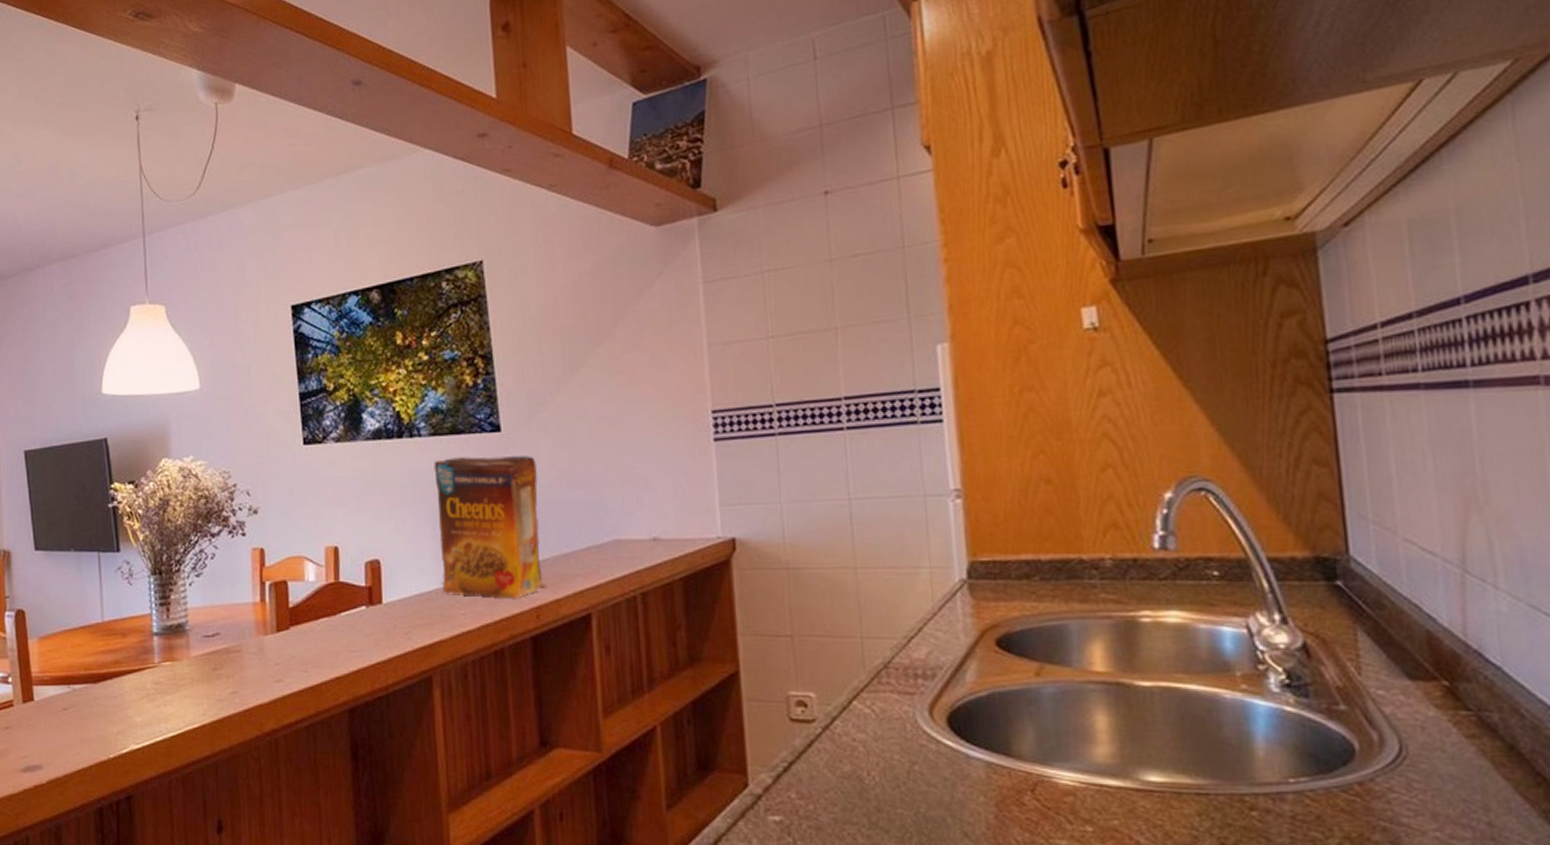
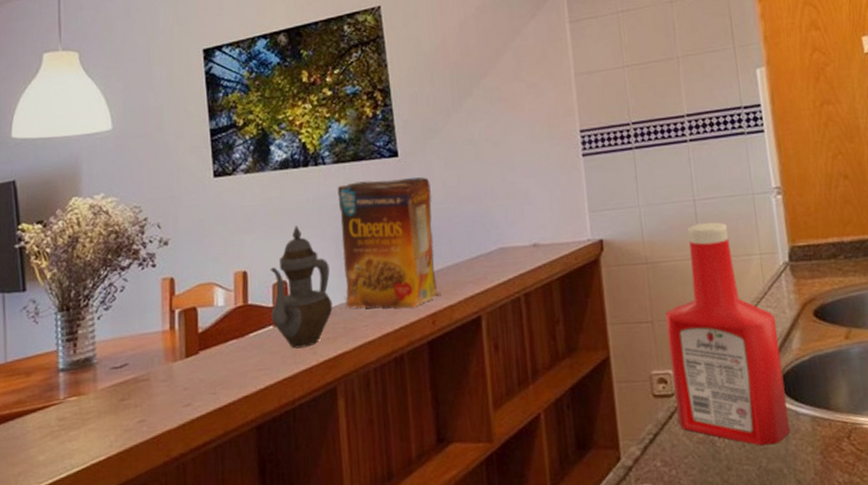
teapot: none [362,501,429,632] -> present [270,225,333,349]
ketchup bottle: none [808,526,959,790] -> present [665,222,791,446]

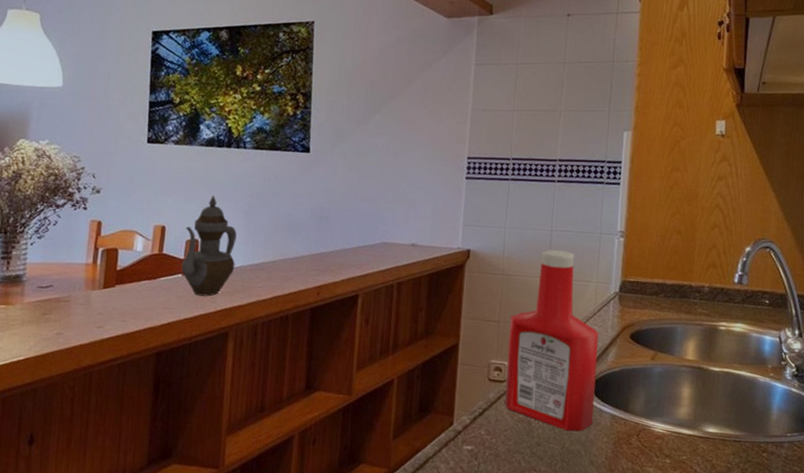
cereal box: present [337,177,441,309] -> none [245,167,333,279]

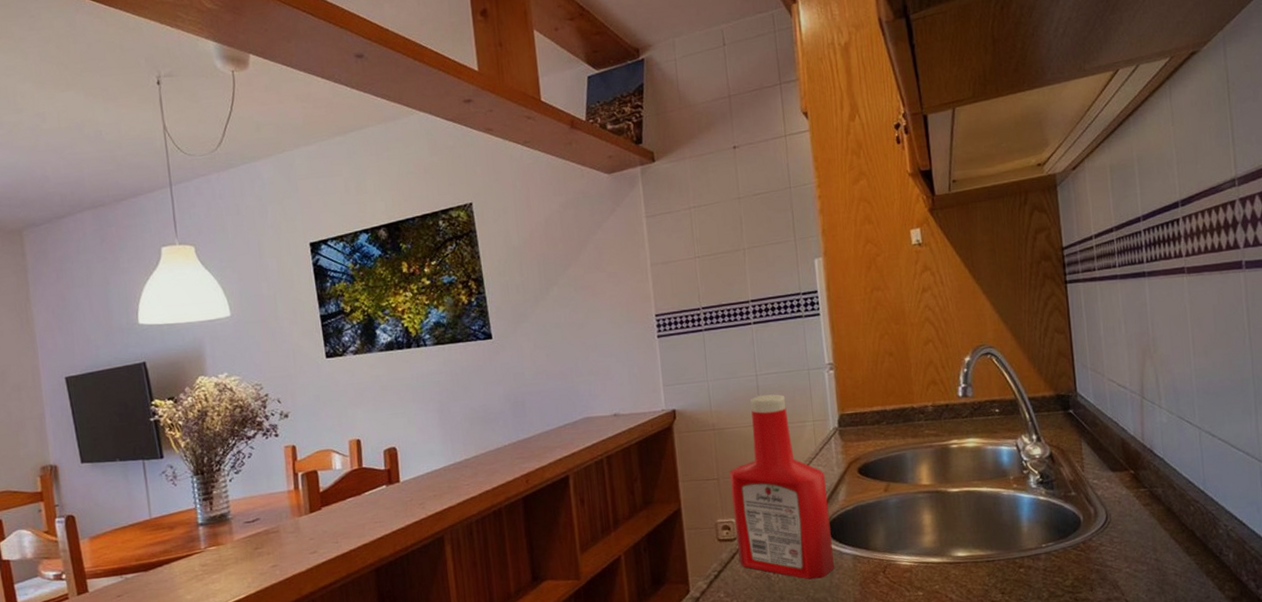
teapot: present [181,195,237,297] -> none [381,400,438,504]

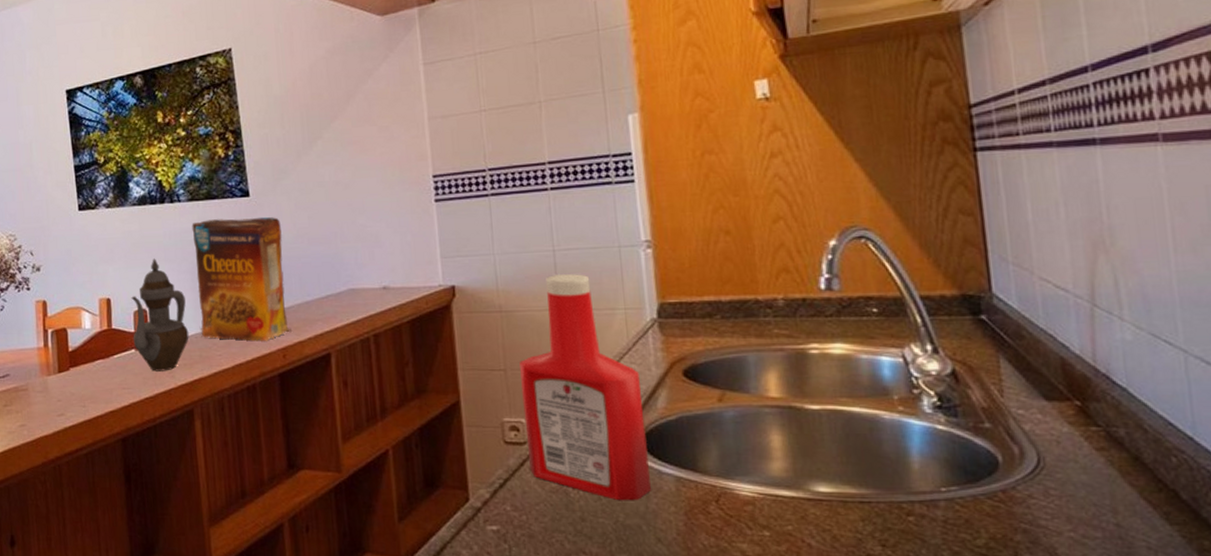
teapot: none [381,400,438,504] -> present [131,258,189,372]
cereal box: none [438,356,533,471] -> present [192,216,292,342]

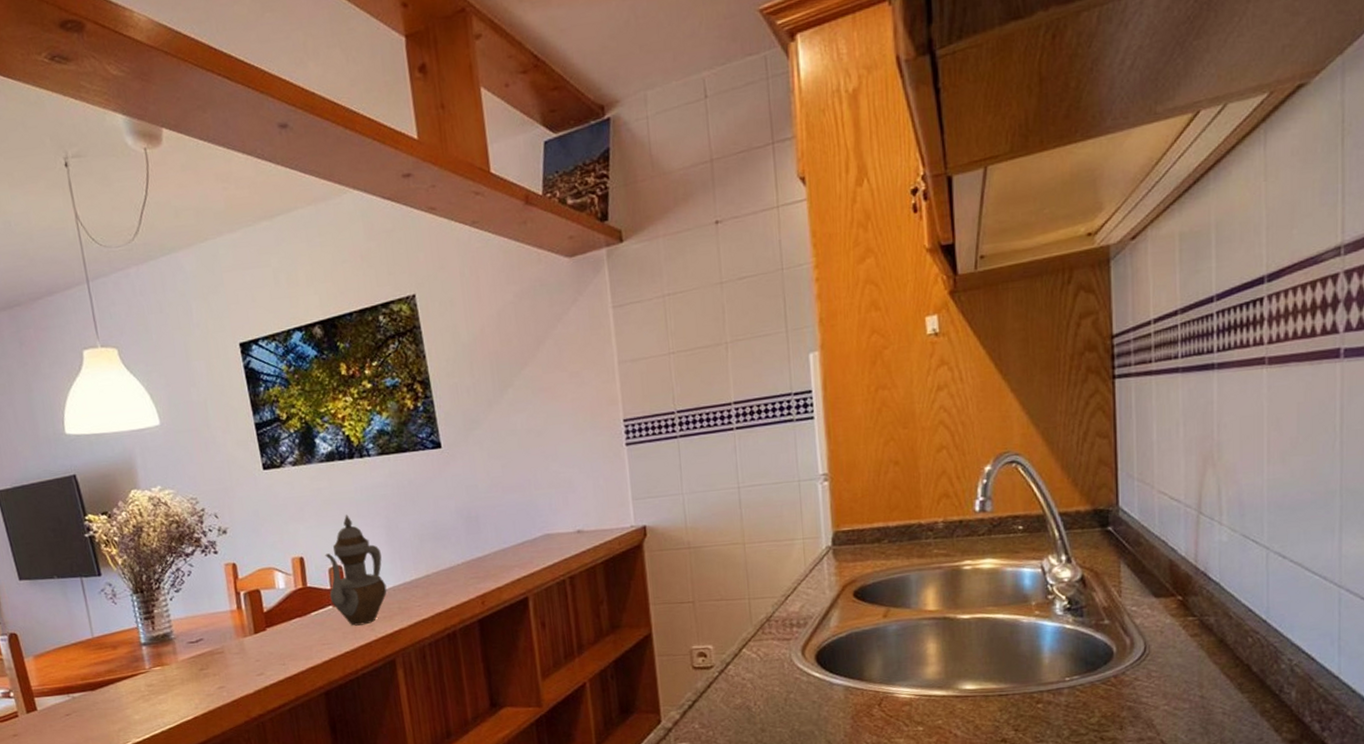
cereal box: present [192,216,292,342] -> none [383,467,489,591]
ketchup bottle: present [519,274,652,501] -> none [707,508,824,712]

